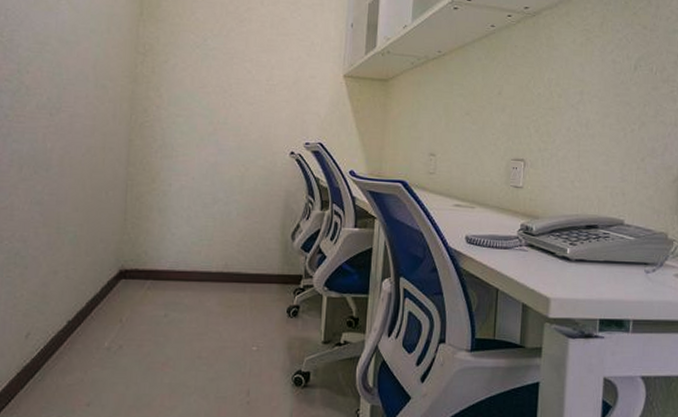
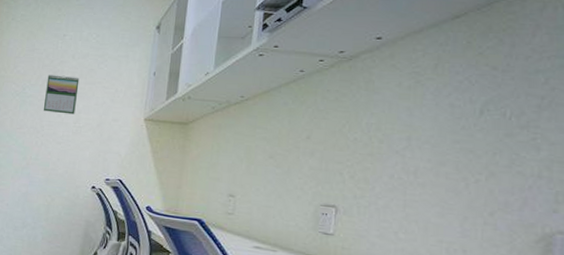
calendar: none [231,23,271,71] -> present [44,75,80,115]

